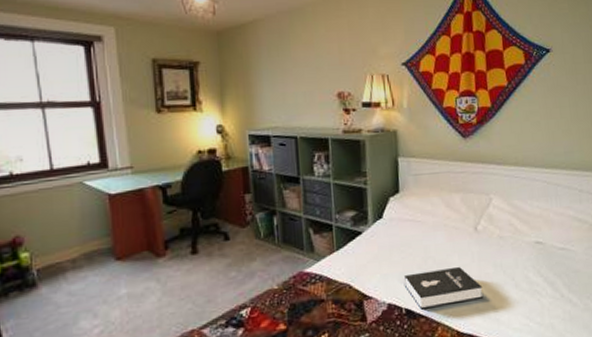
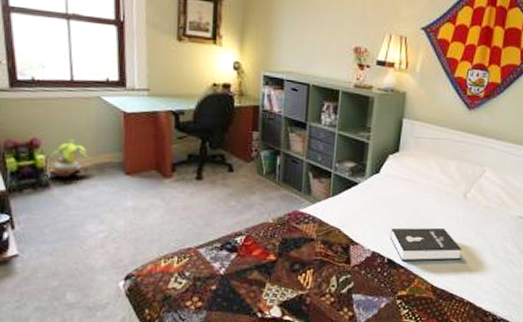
potted plant: none [35,231,74,273] -> present [51,139,88,177]

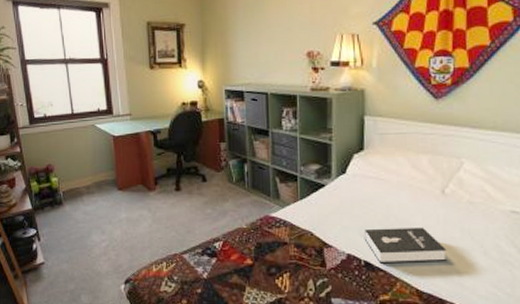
potted plant: present [51,139,88,177] -> none [62,163,89,195]

